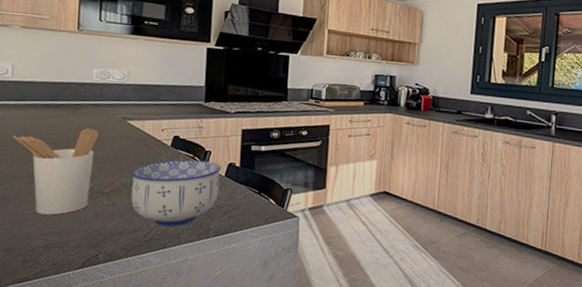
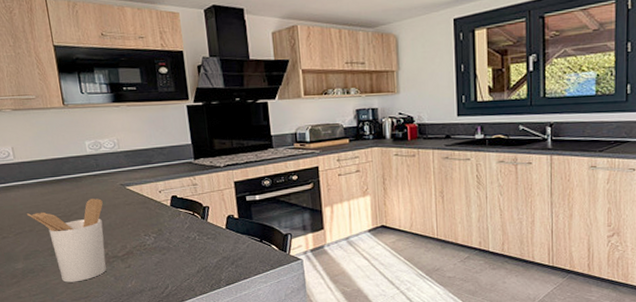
bowl: present [131,160,221,227] -> none [139,216,223,282]

